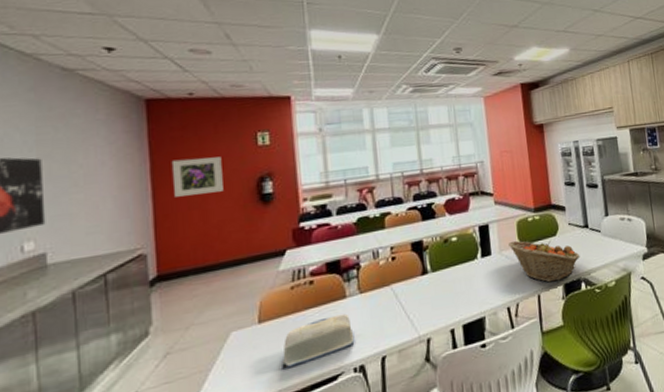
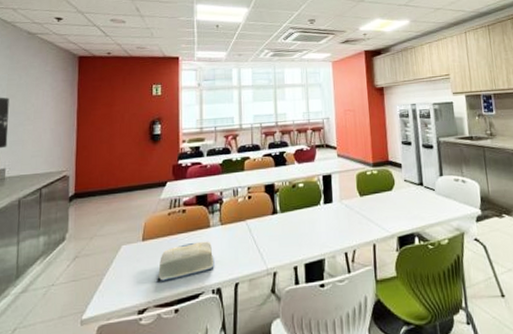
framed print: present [171,156,224,197] -> none [91,103,126,133]
fruit basket: present [508,240,580,283] -> none [348,191,415,234]

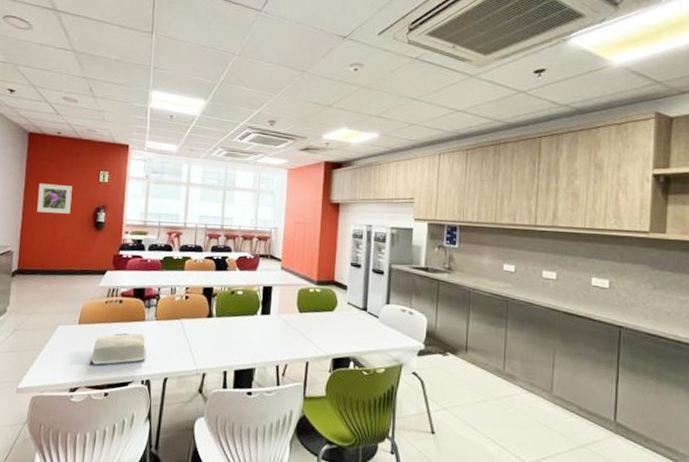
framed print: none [91,103,126,133] -> present [37,183,73,214]

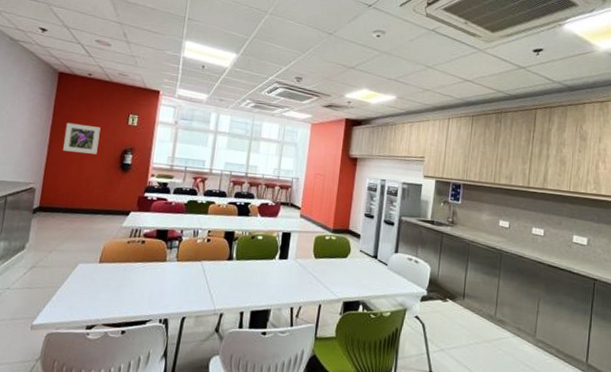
tissue box: present [89,333,146,366] -> none [108,272,166,305]

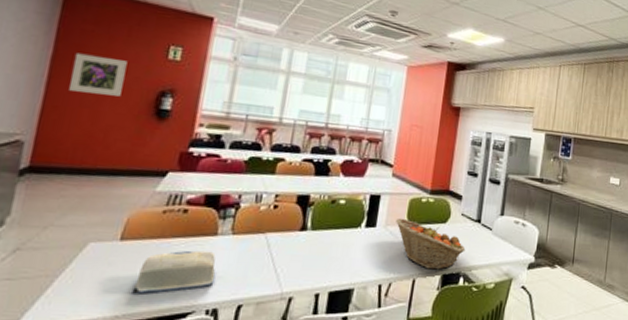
tissue box: none [108,272,166,305] -> present [132,250,216,294]
fruit basket: none [304,252,364,298] -> present [396,218,466,270]

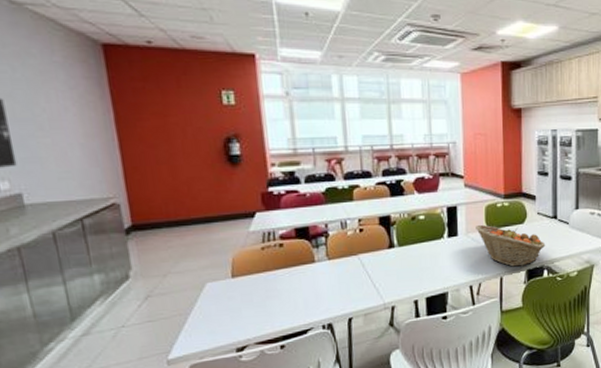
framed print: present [69,53,128,97] -> none [135,112,191,150]
tissue box: present [132,250,216,294] -> none [255,276,323,320]

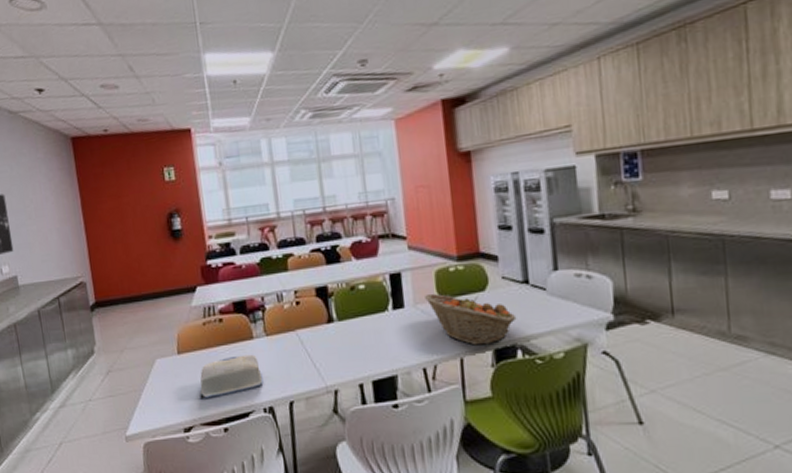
tissue box: none [255,276,323,320] -> present [199,354,264,400]

